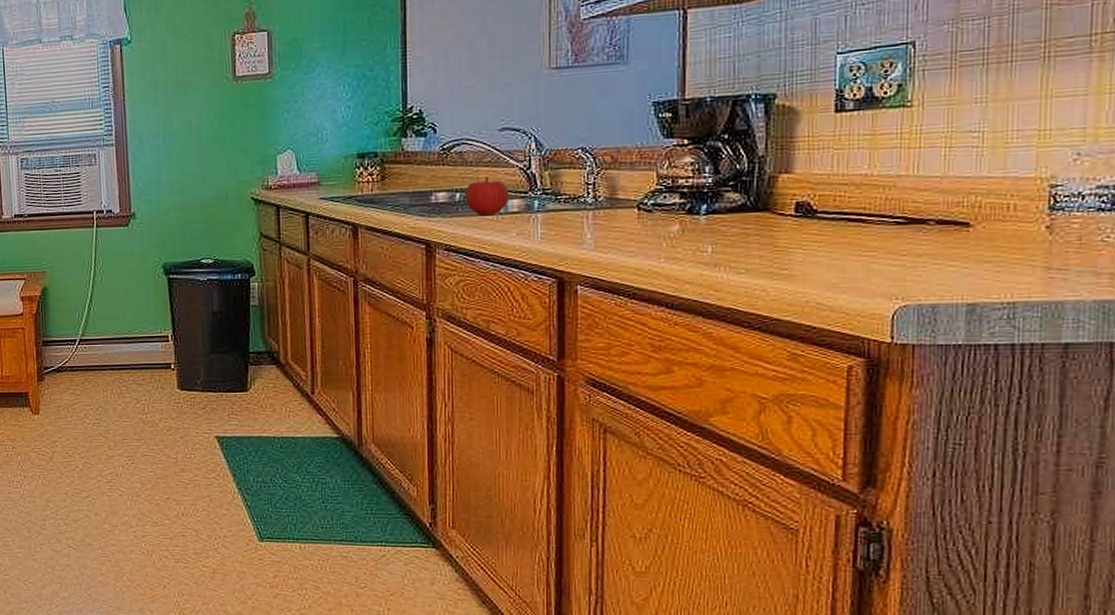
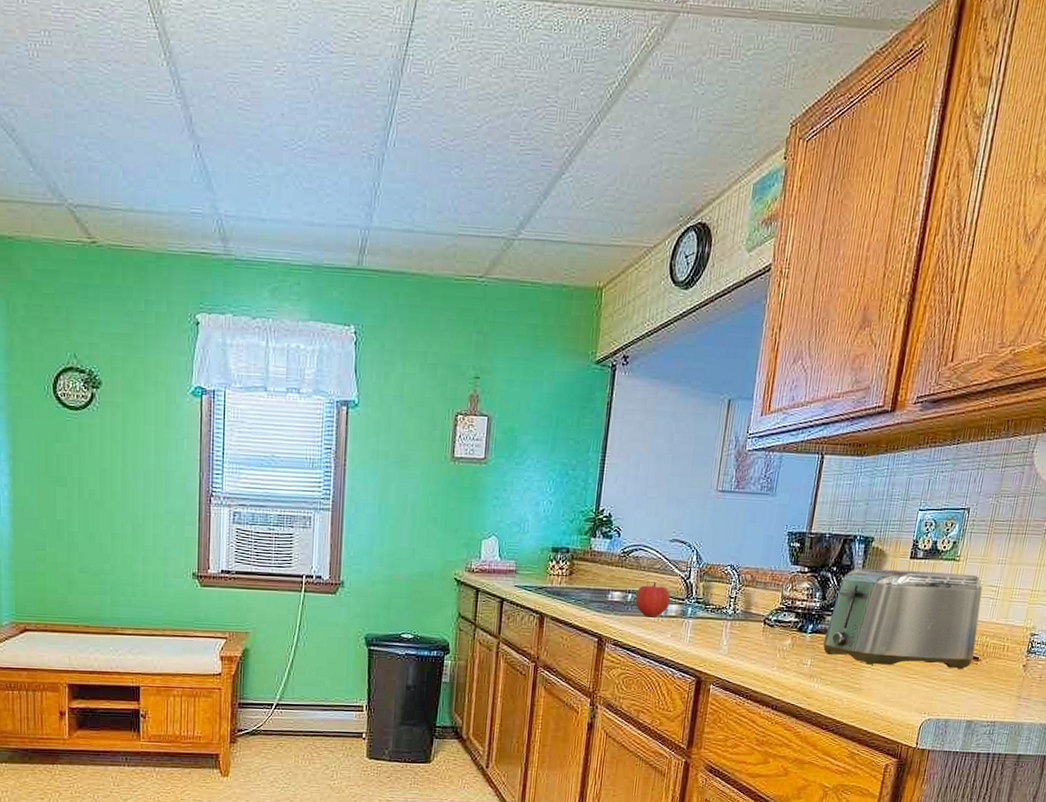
toaster: none [726,120,961,245] -> present [823,568,983,670]

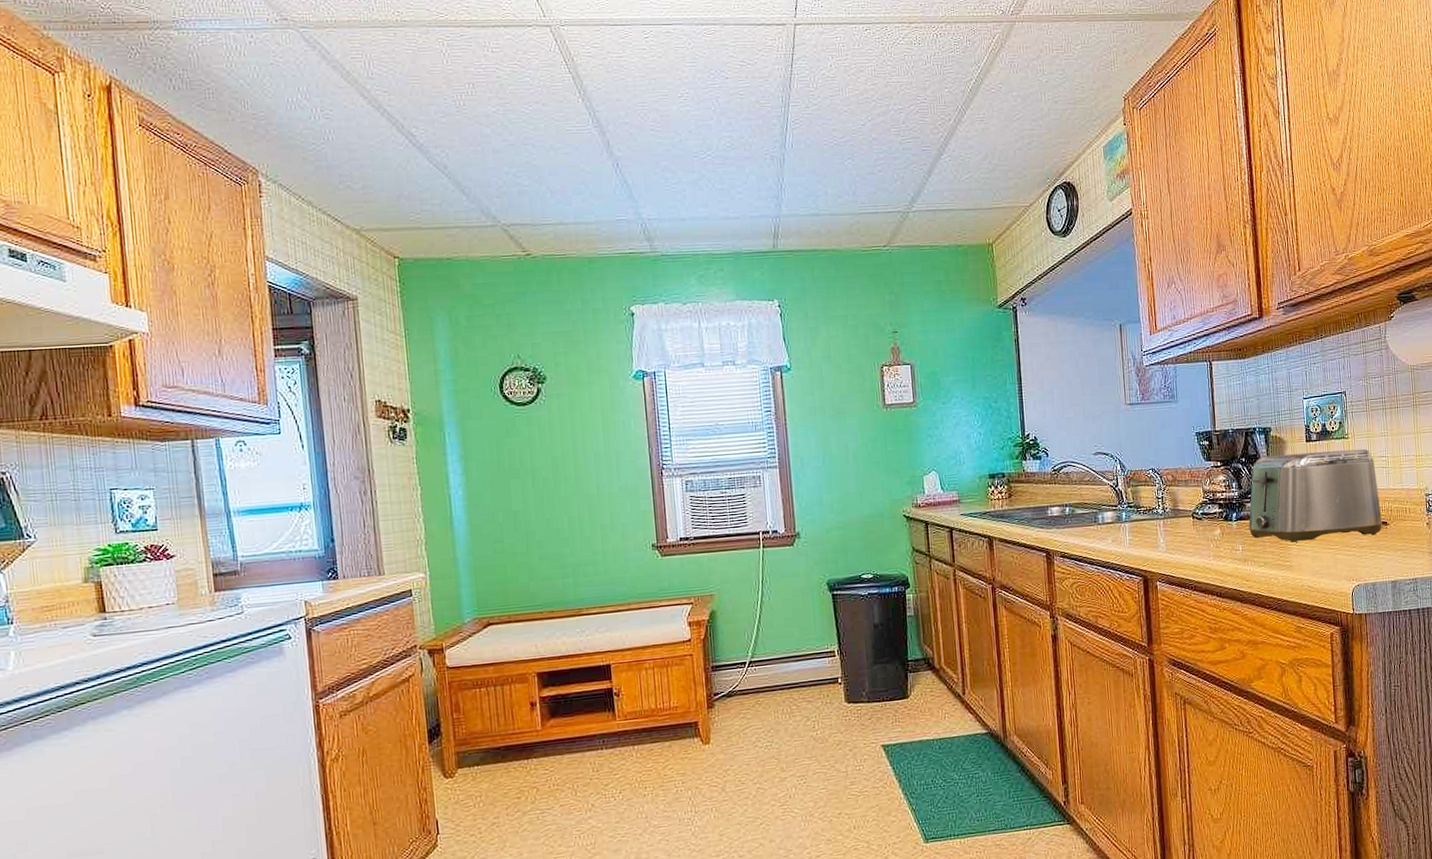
fruit: present [635,582,671,618] -> none [1072,493,1105,527]

